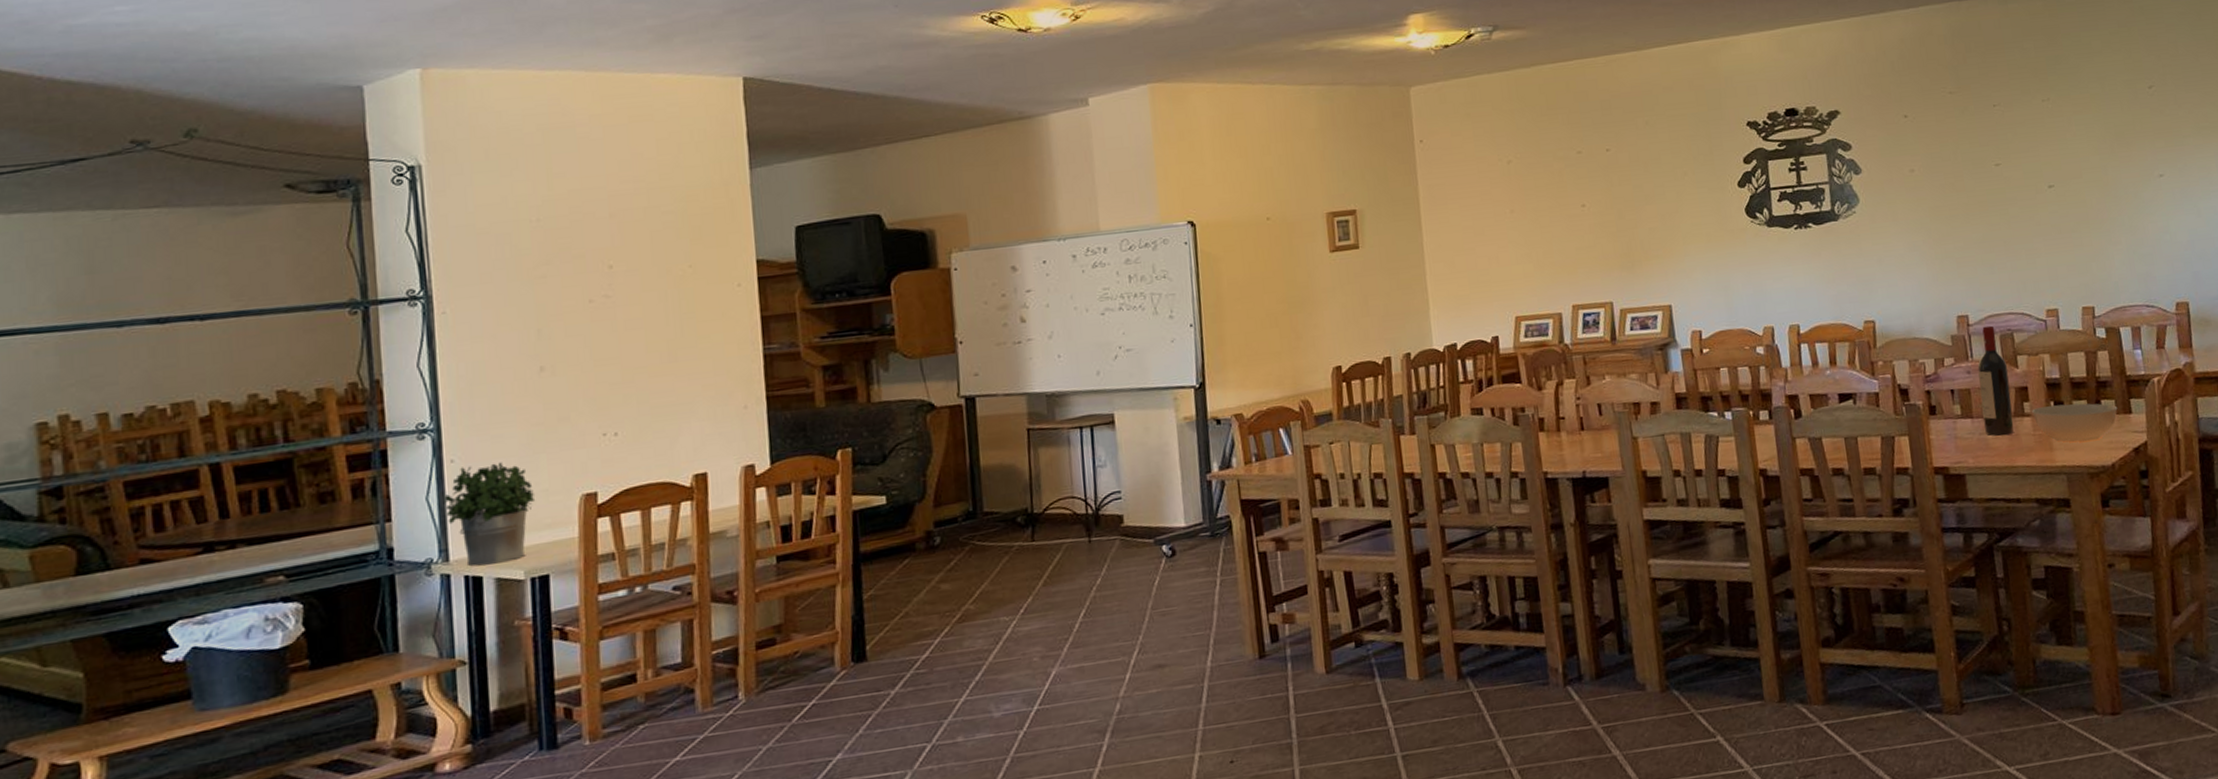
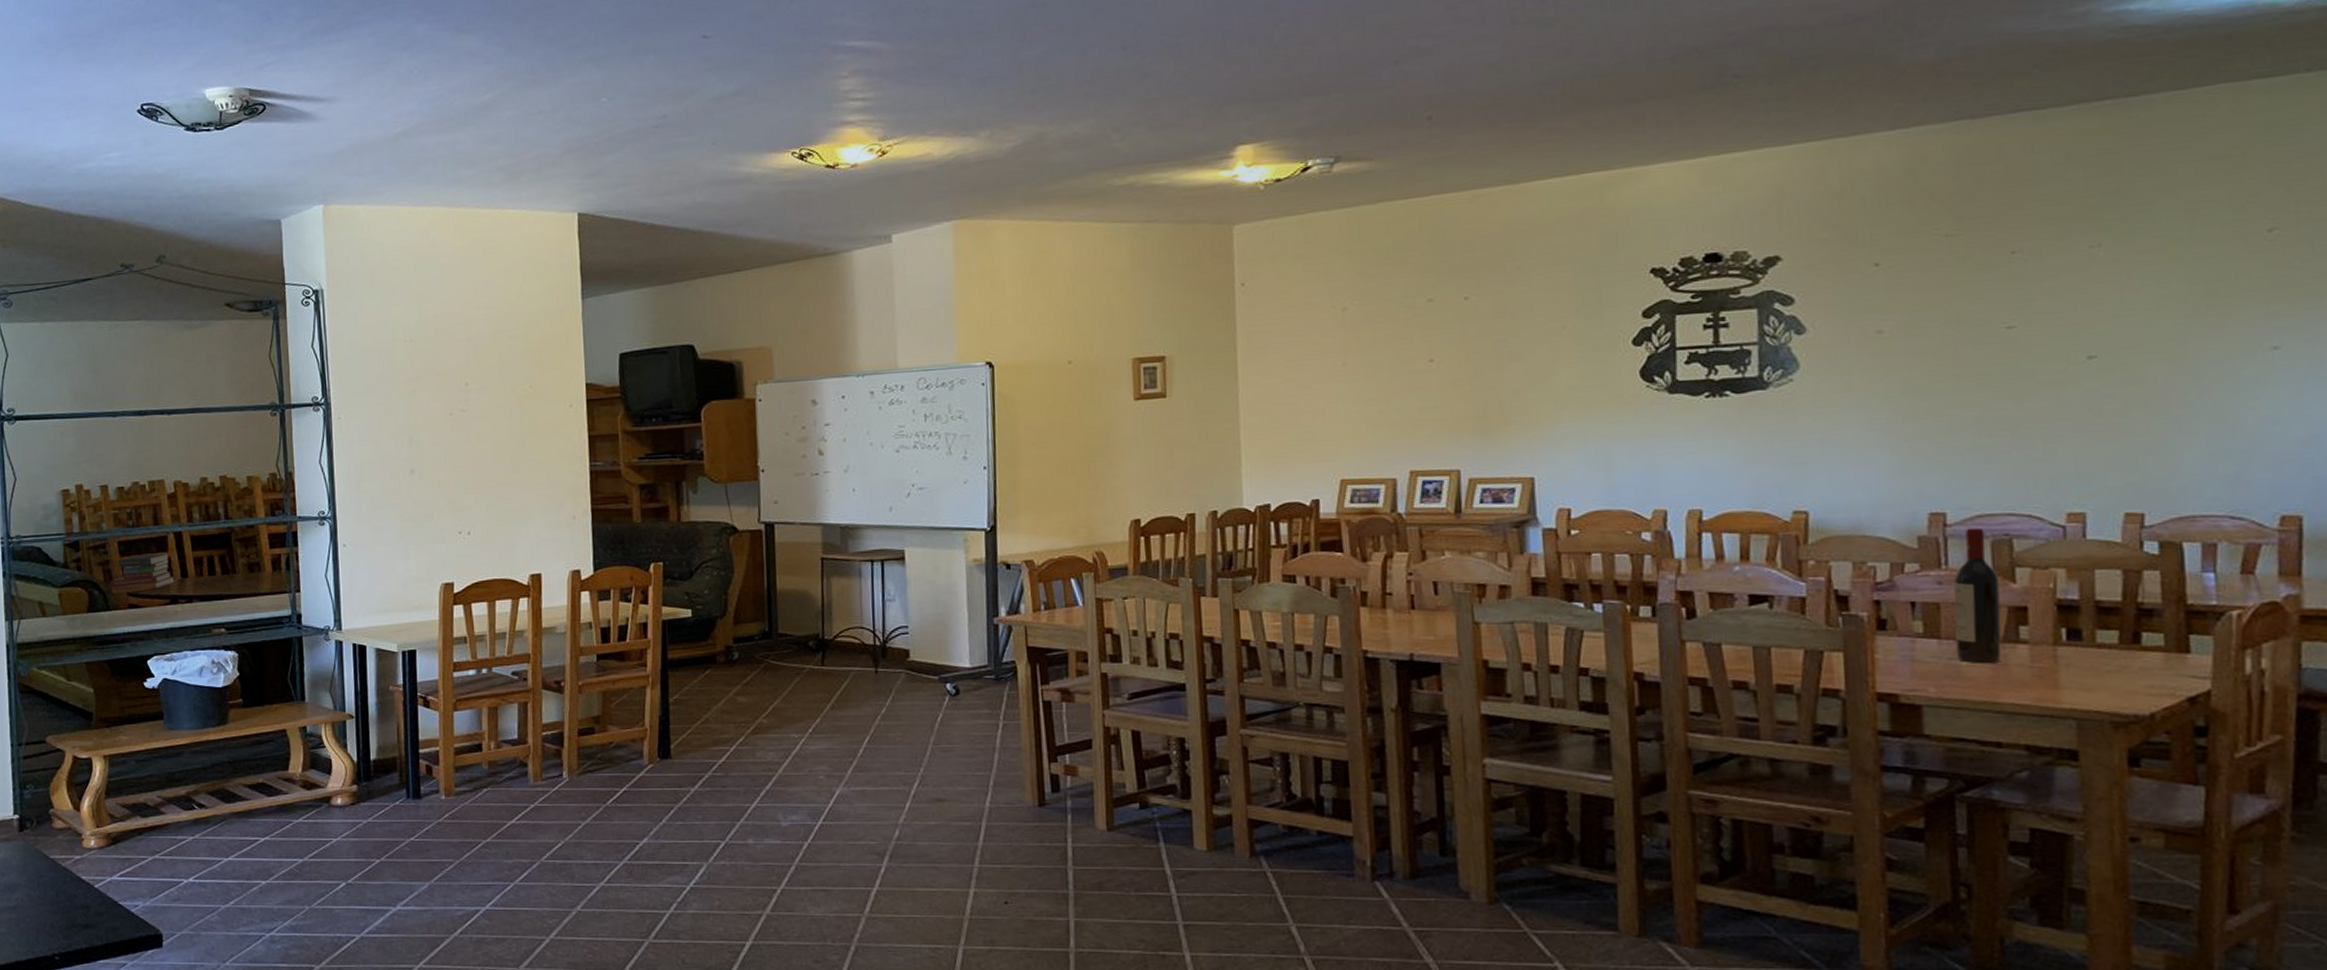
books: none [112,490,210,548] -> present [111,553,175,594]
potted plant: present [443,462,536,566] -> none [337,550,407,636]
bowl: present [2032,403,2118,443] -> none [2031,633,2168,683]

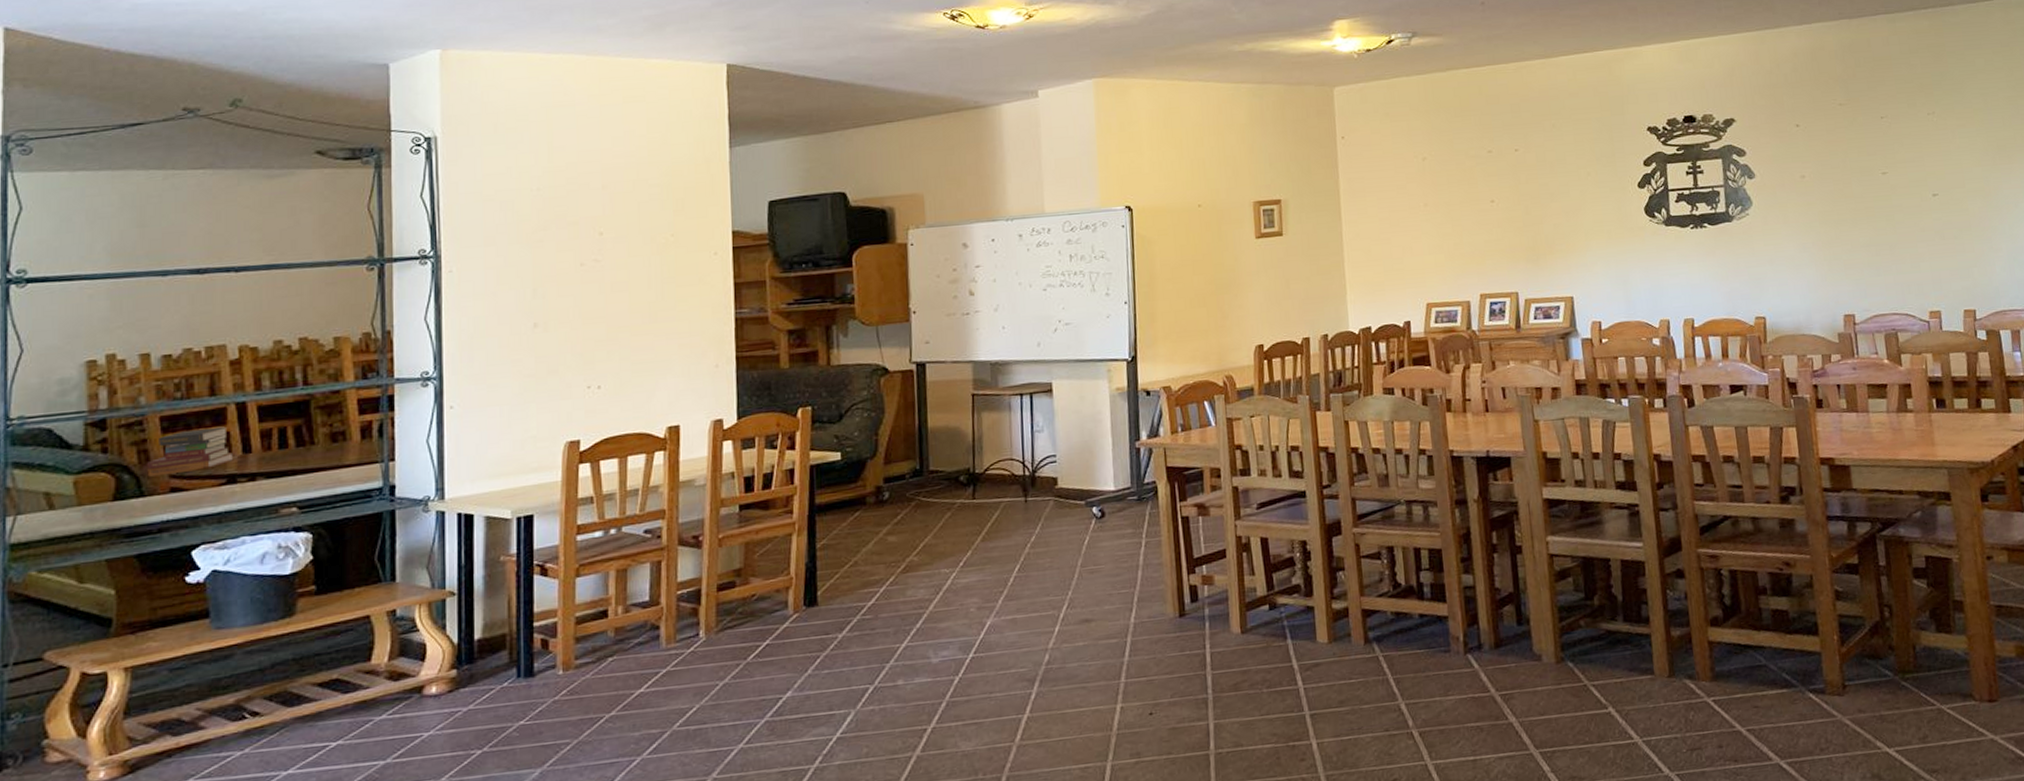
wine bottle: present [1953,527,2002,665] -> none [1863,325,1898,430]

